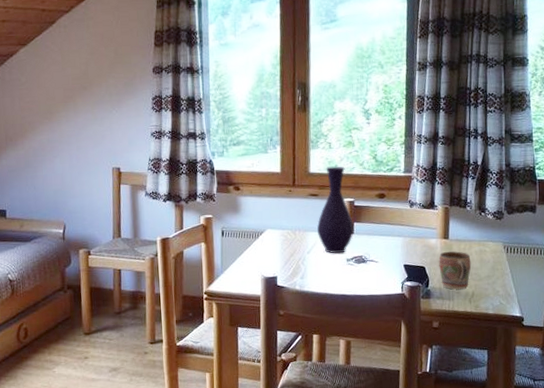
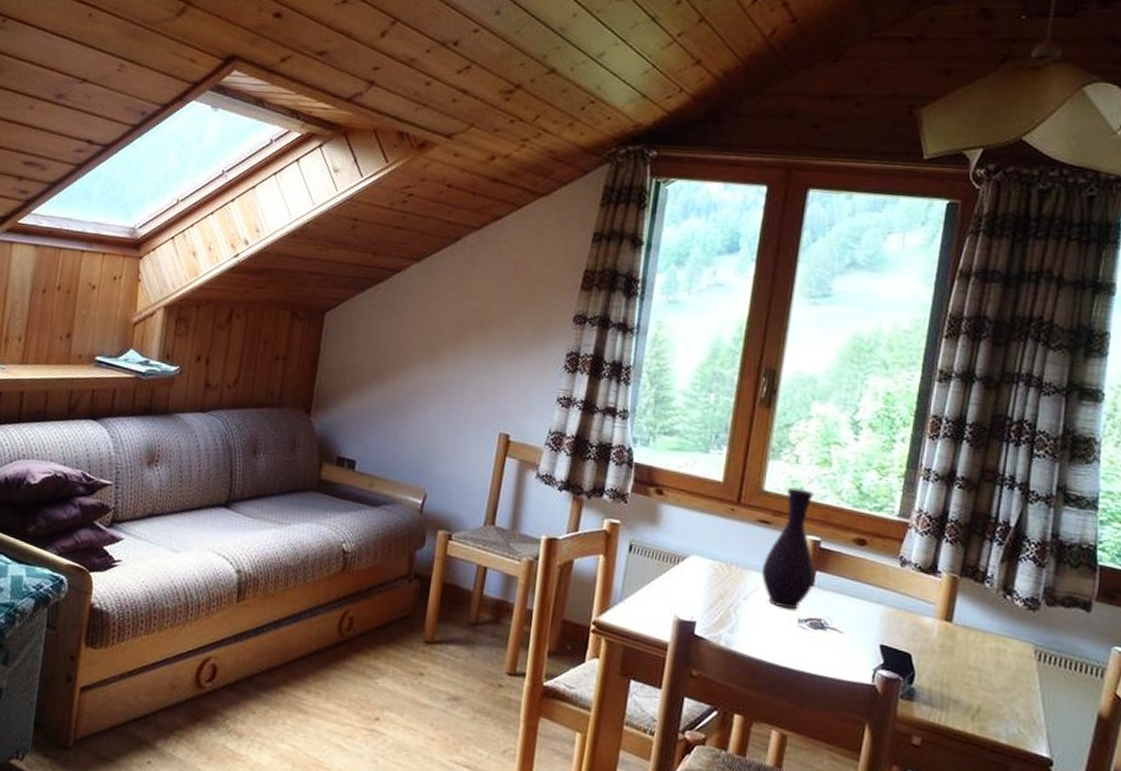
mug: present [439,251,472,290] -> none [932,639,982,699]

